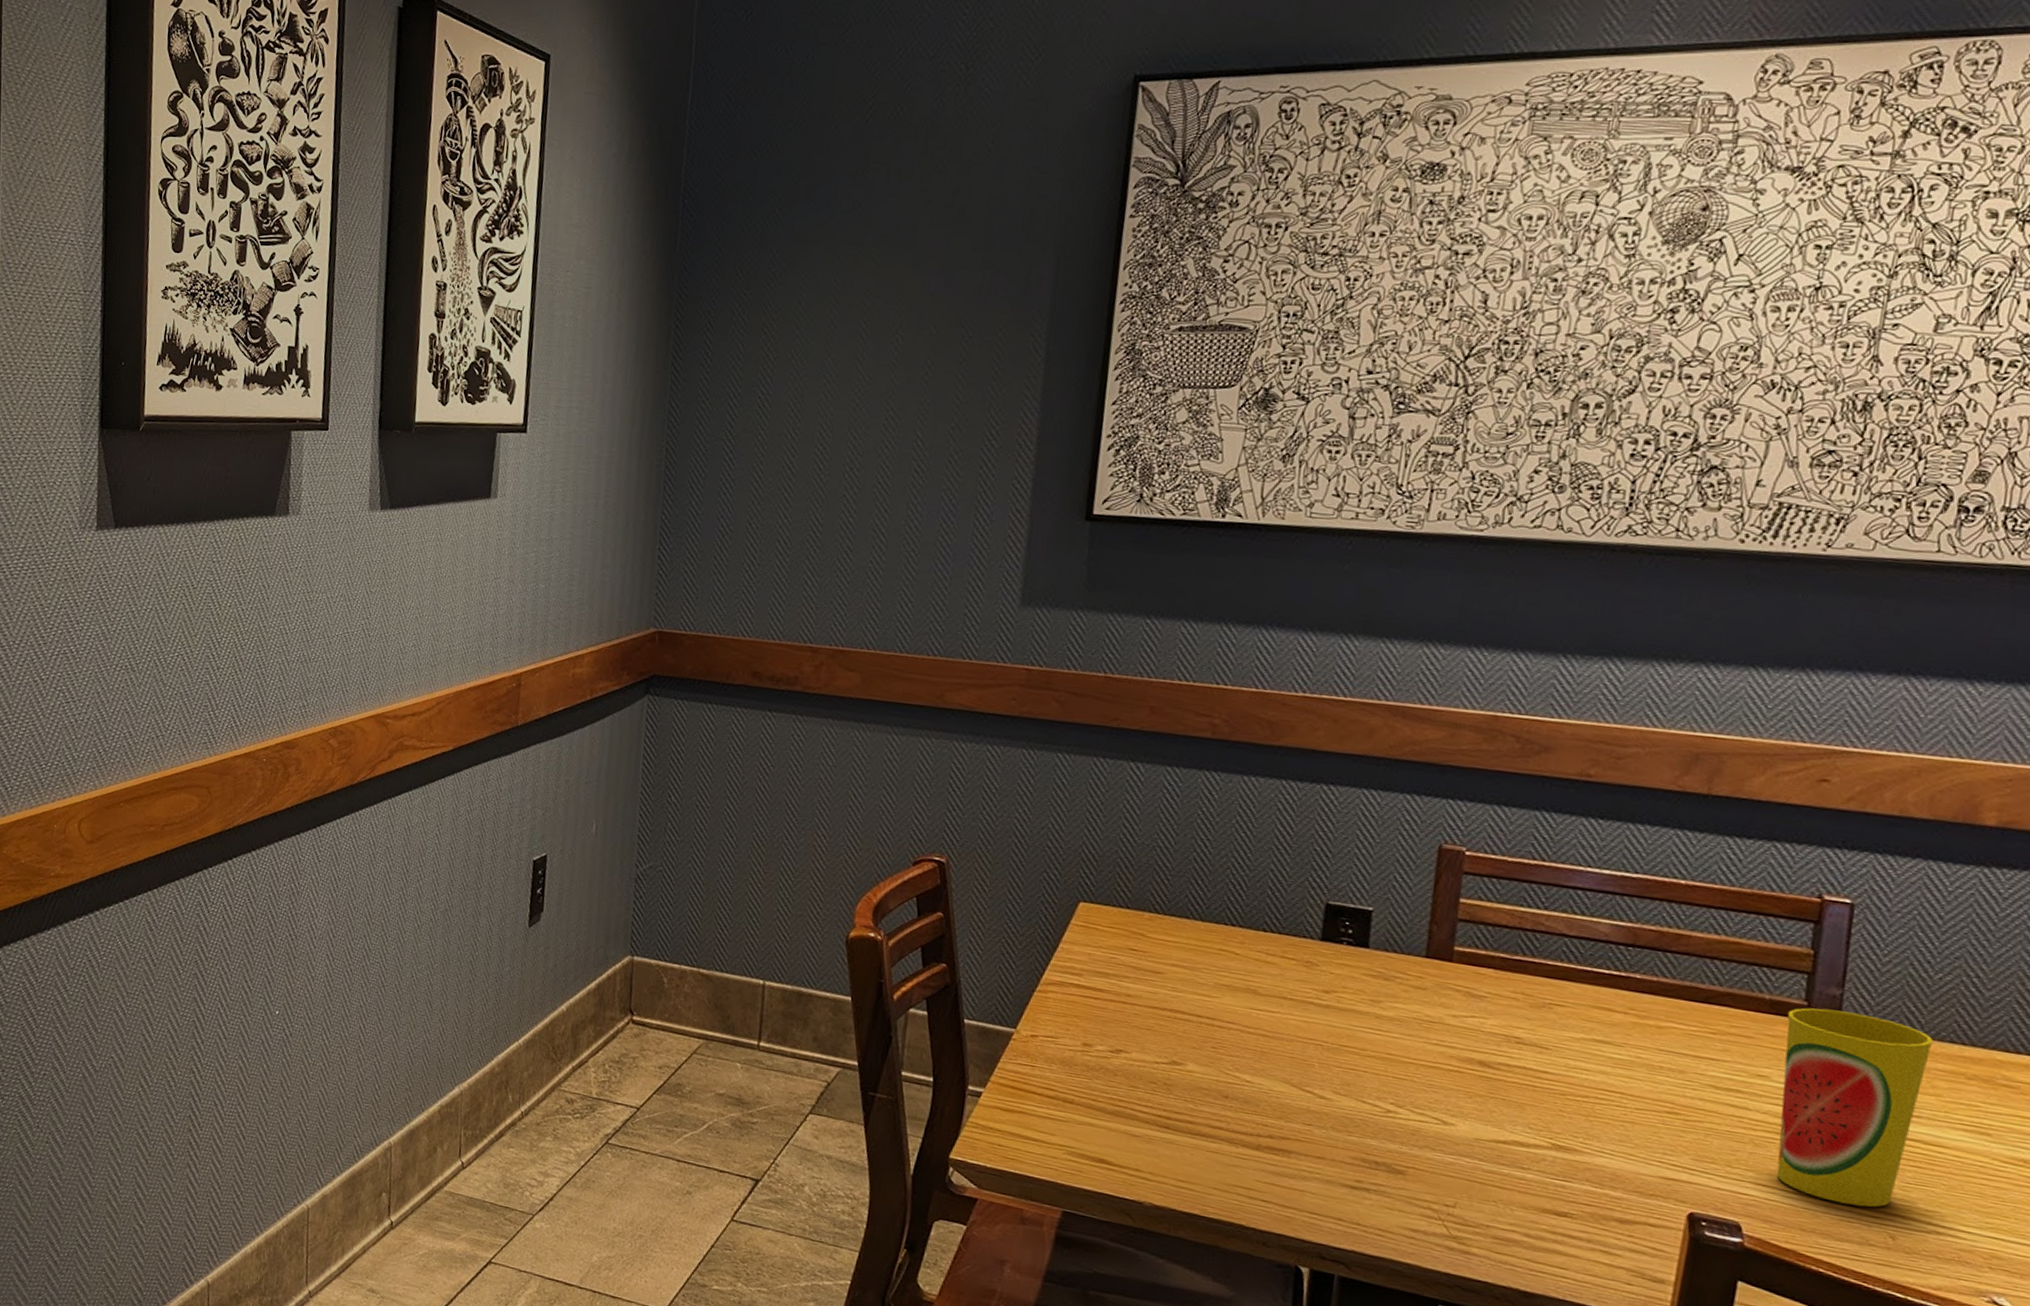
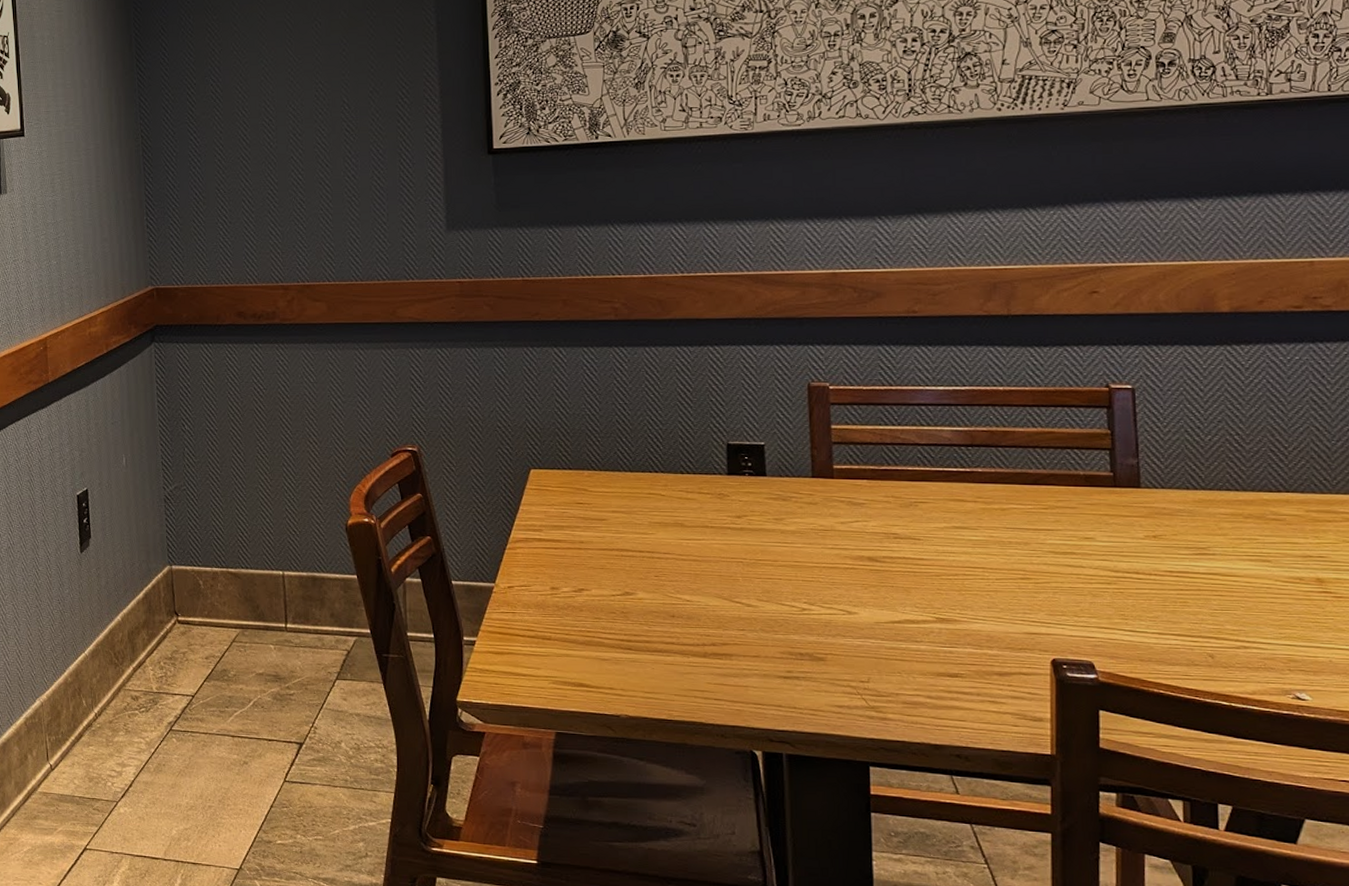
cup: present [1776,1007,1934,1208] -> none [1099,476,1214,635]

